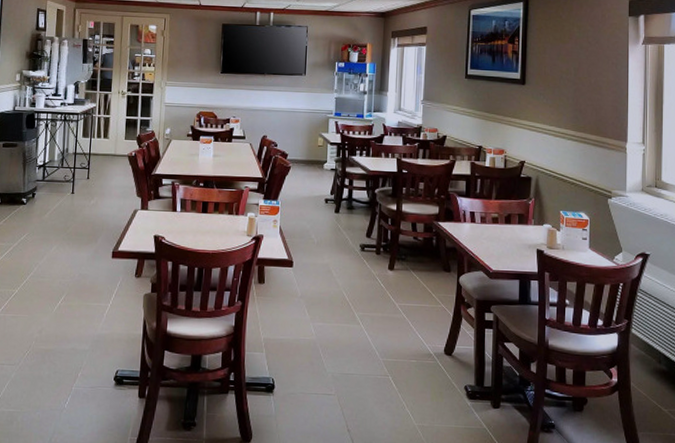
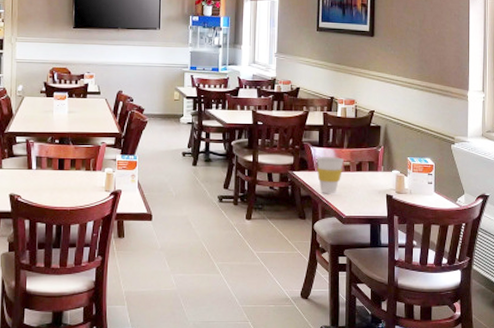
cup: none [462,207,492,247] -> present [316,157,344,194]

